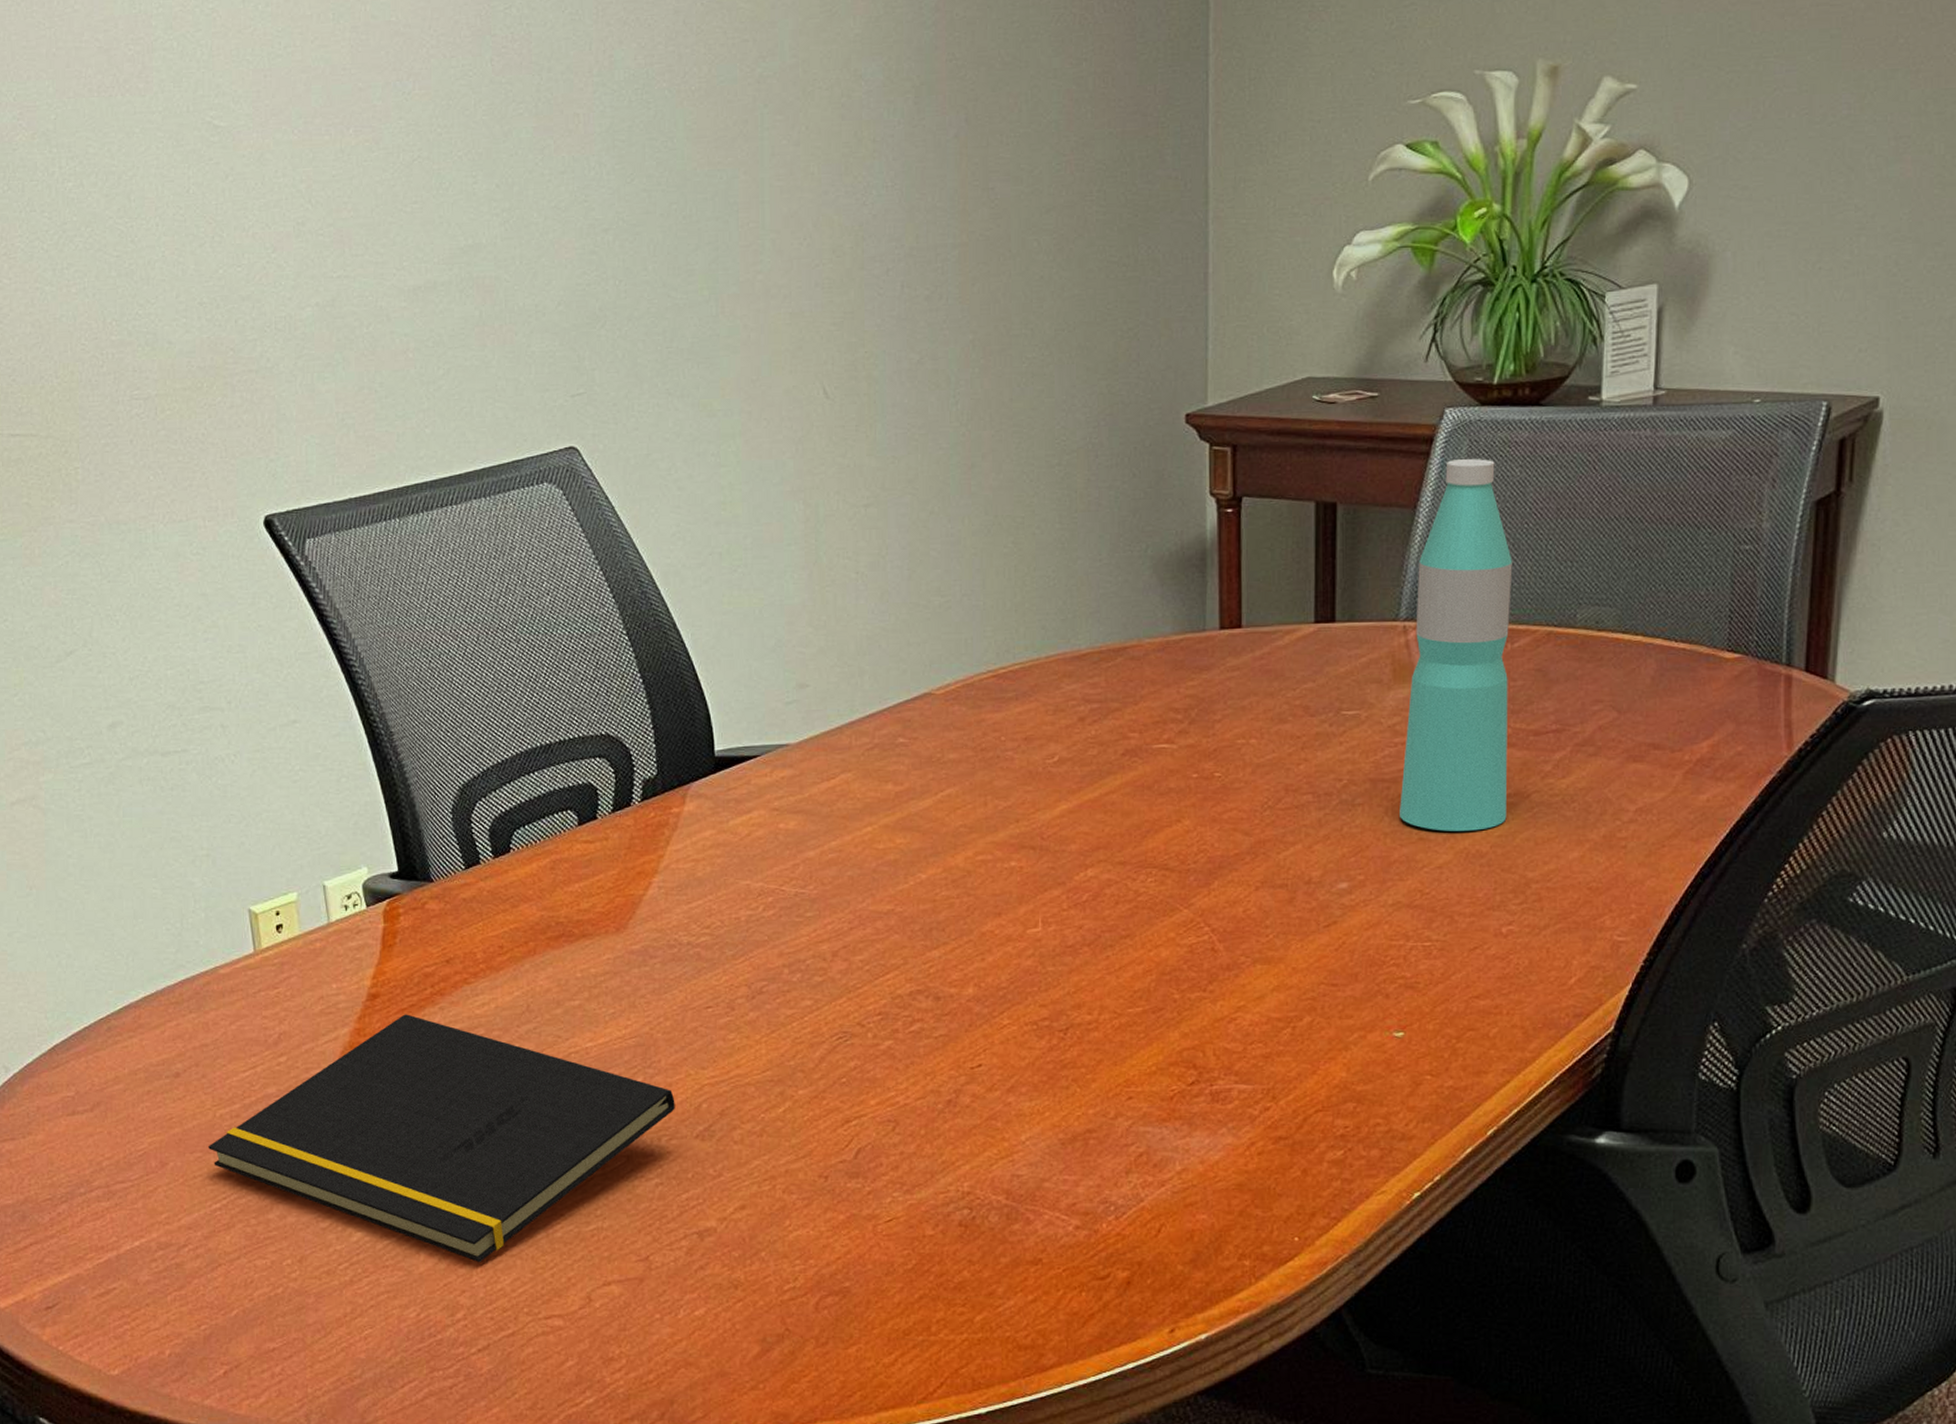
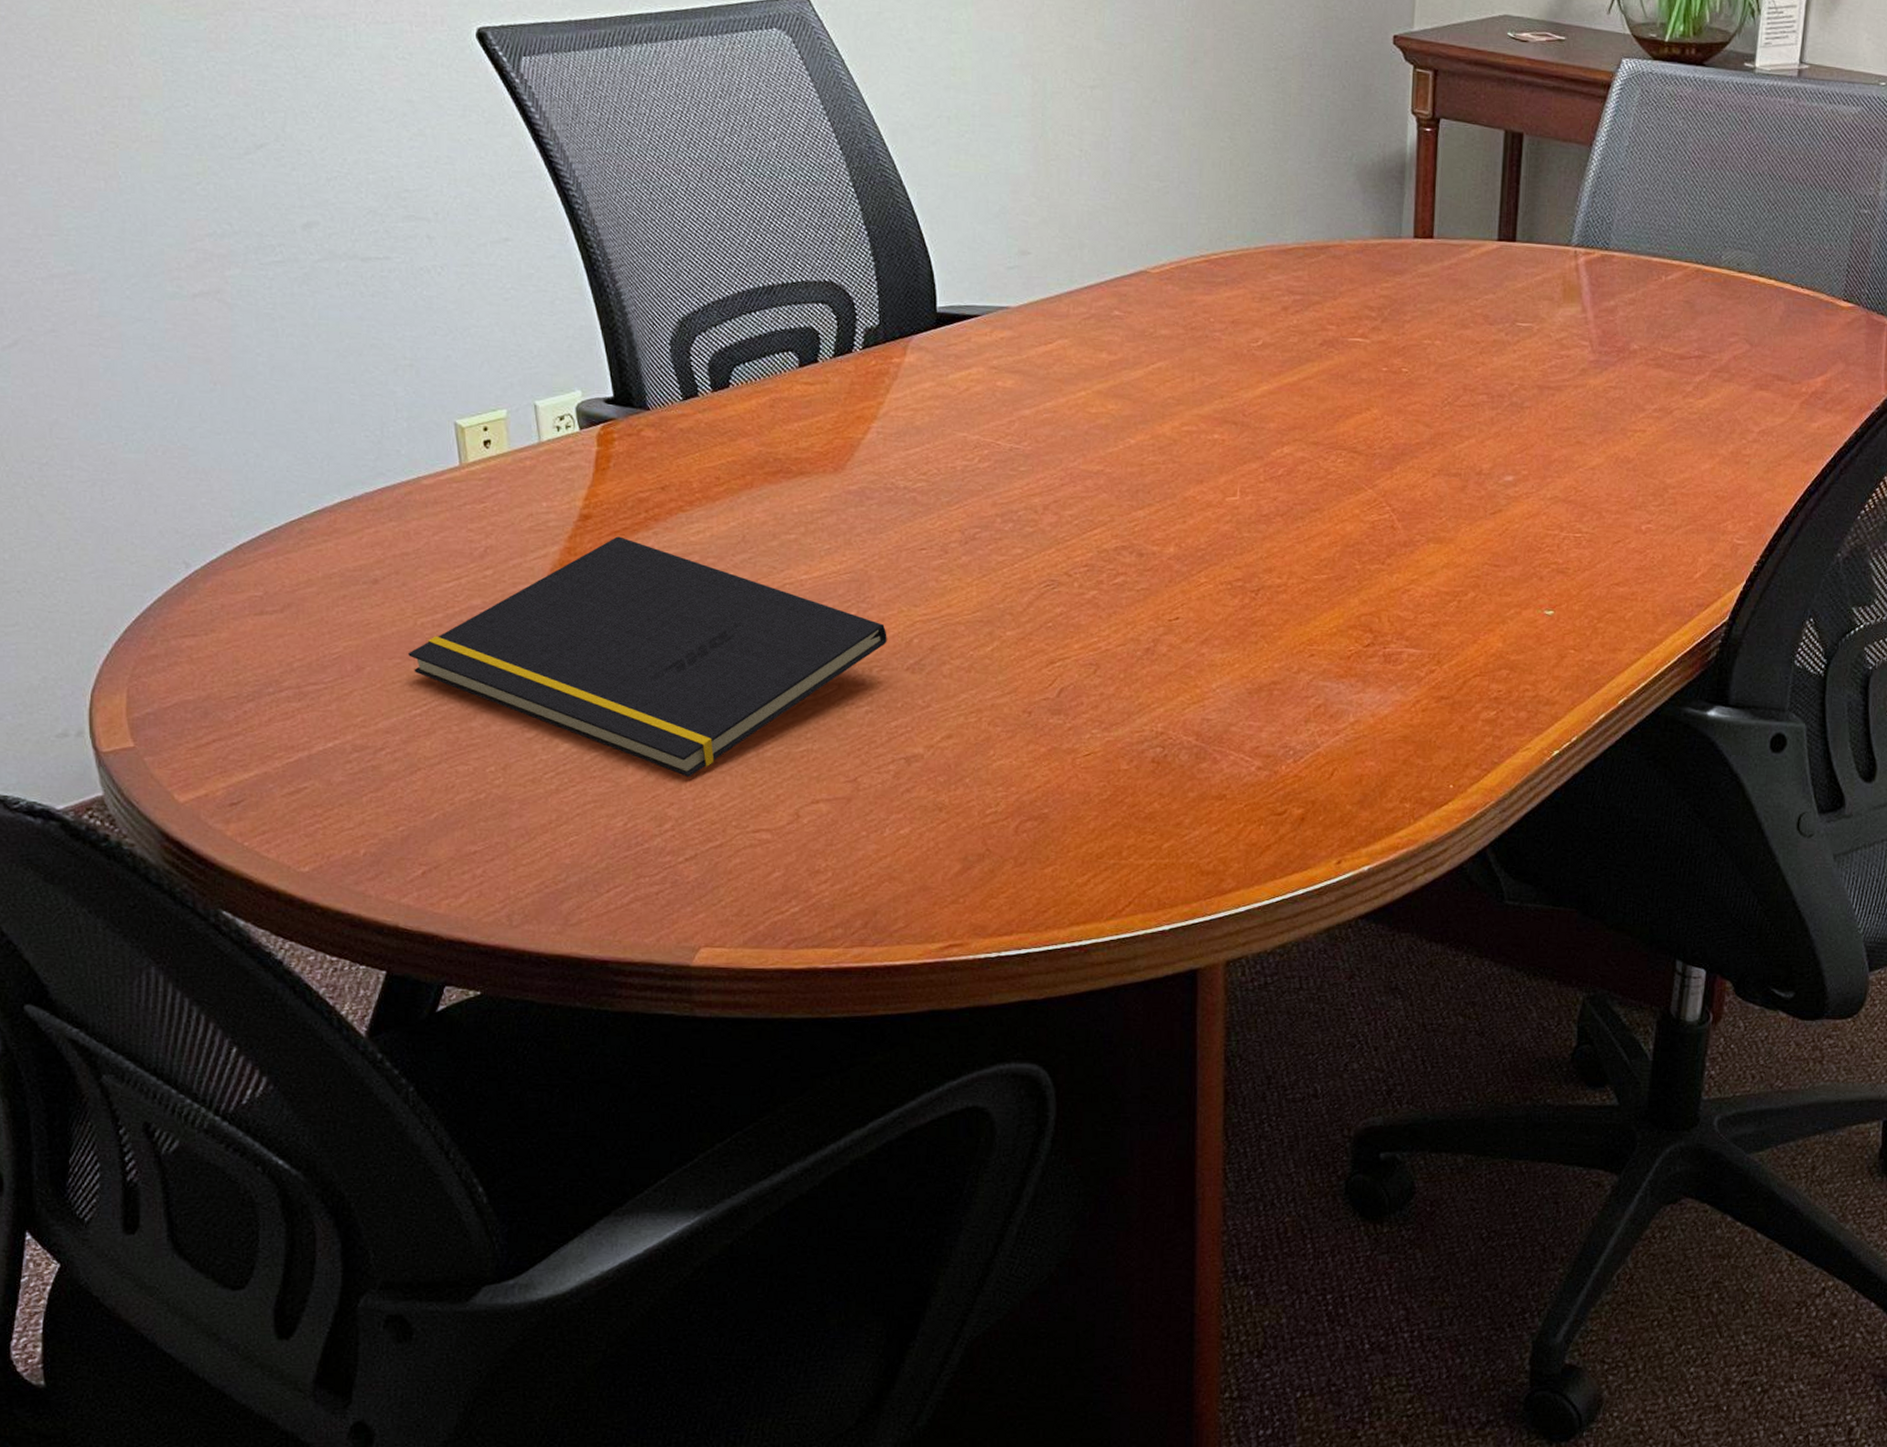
water bottle: present [1400,459,1513,831] -> none [1561,106,1671,439]

